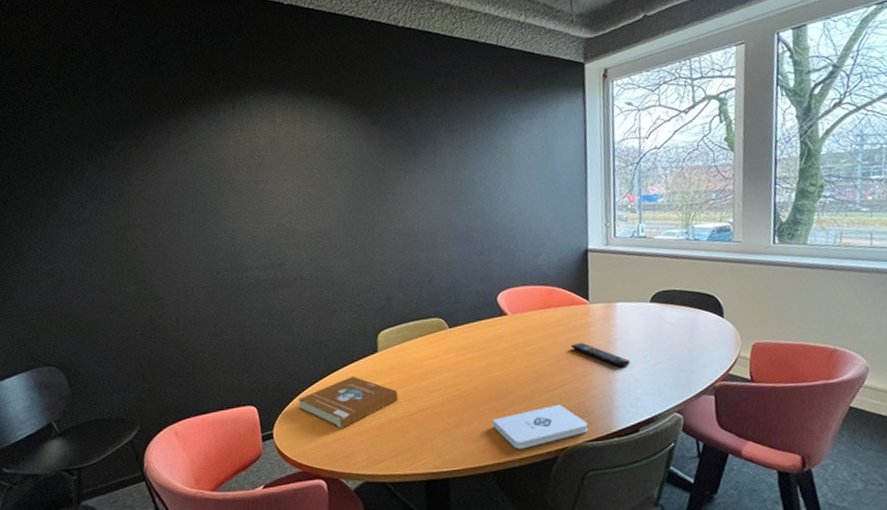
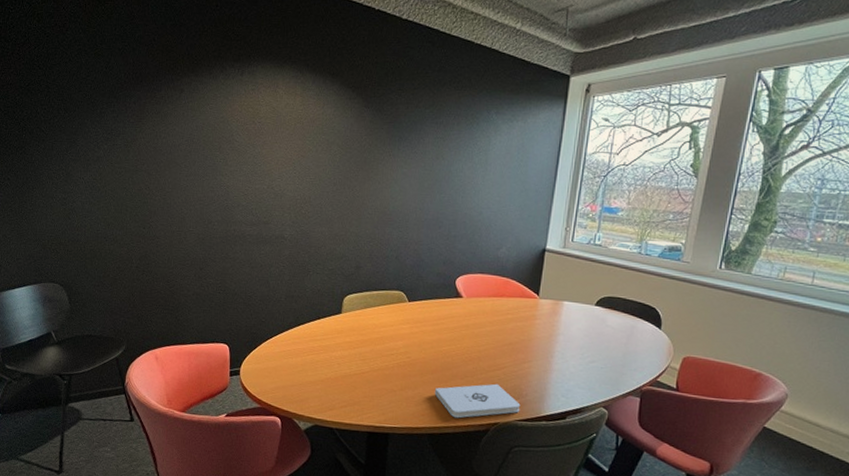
book: present [298,375,399,429] -> none [266,331,355,376]
remote control: present [570,342,630,368] -> none [515,332,568,360]

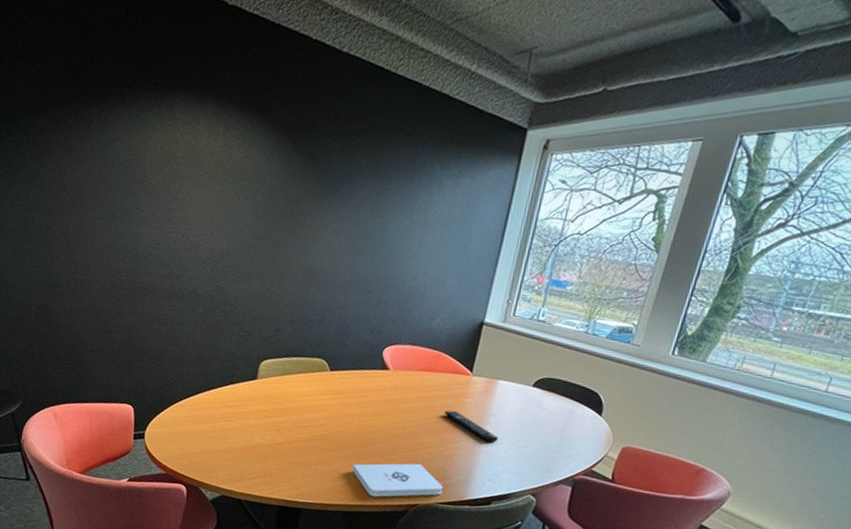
remote control: none [515,332,568,360] -> present [443,410,498,443]

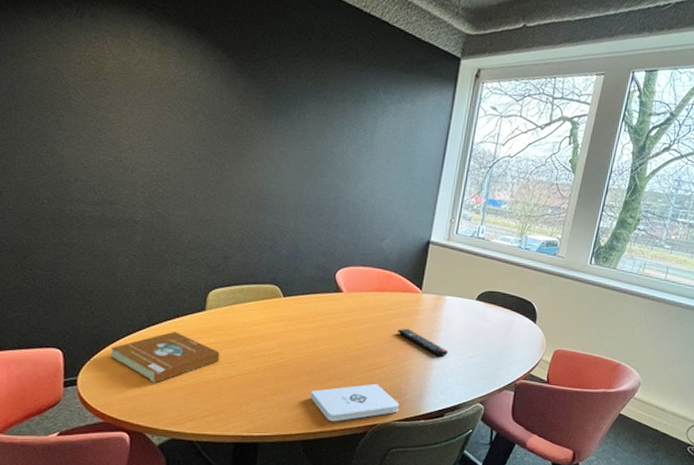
book: none [173,396,269,444] -> present [111,331,220,384]

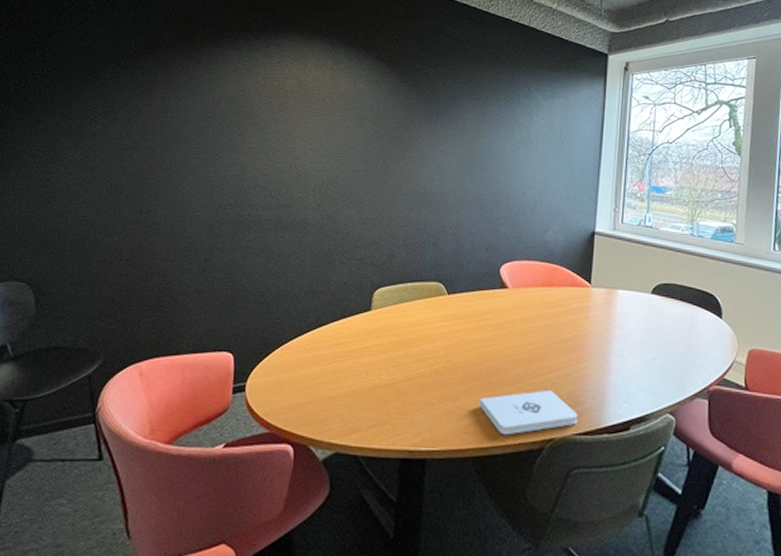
book: present [111,331,220,384] -> none [279,332,386,390]
remote control: present [397,328,448,357] -> none [568,326,626,358]

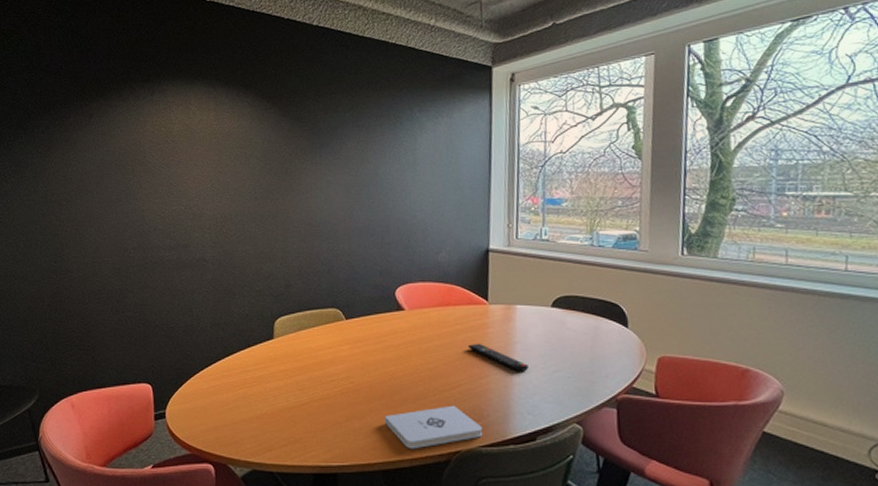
remote control: none [568,326,626,358] -> present [467,343,528,372]

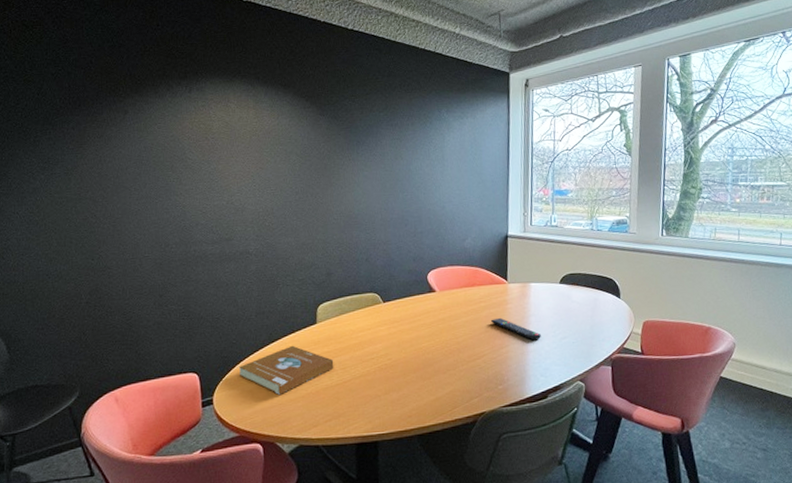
book: none [193,360,291,414] -> present [239,345,334,396]
notepad: present [384,405,483,449] -> none [419,373,504,414]

